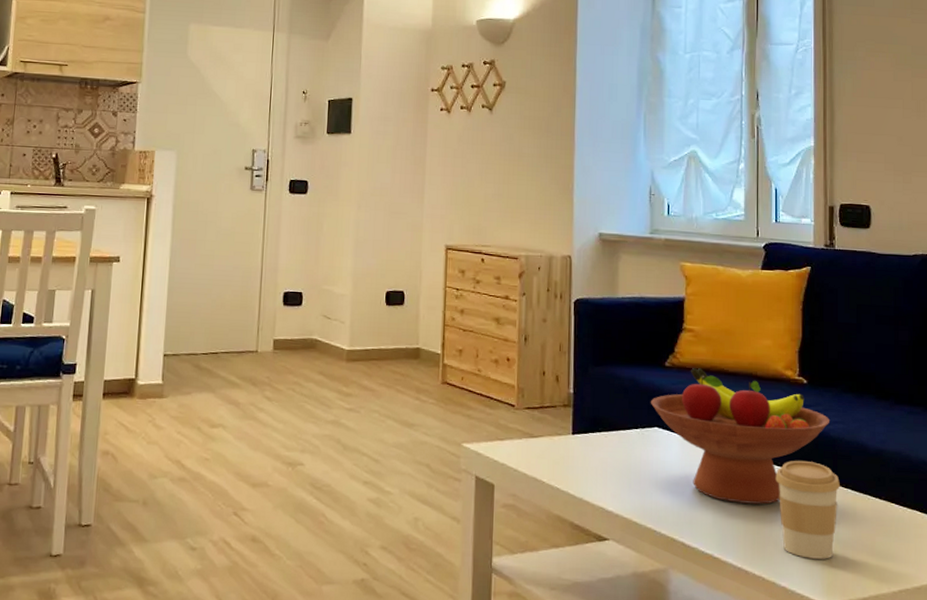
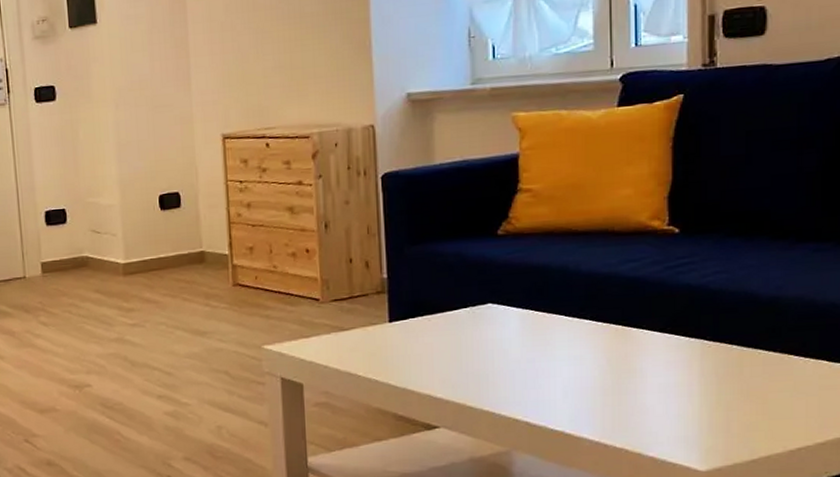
fruit bowl: present [651,368,829,504] -> none [482,232,709,374]
coffee cup: present [775,460,840,559] -> none [640,319,722,425]

